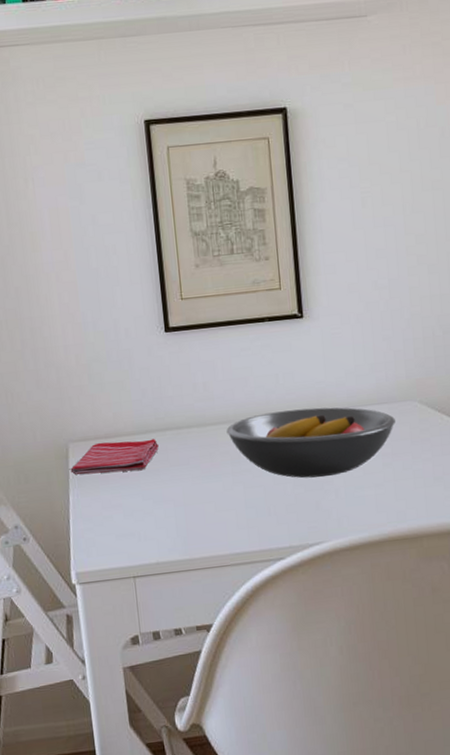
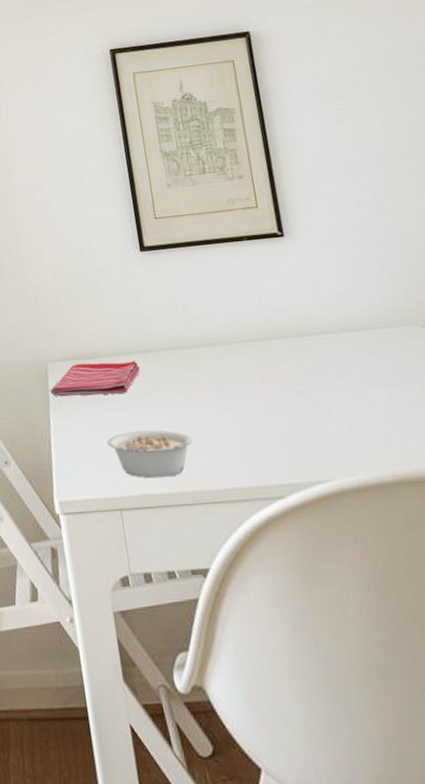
legume: none [123,502,206,548] -> present [106,429,194,479]
fruit bowl: present [226,407,396,478] -> none [210,331,399,408]

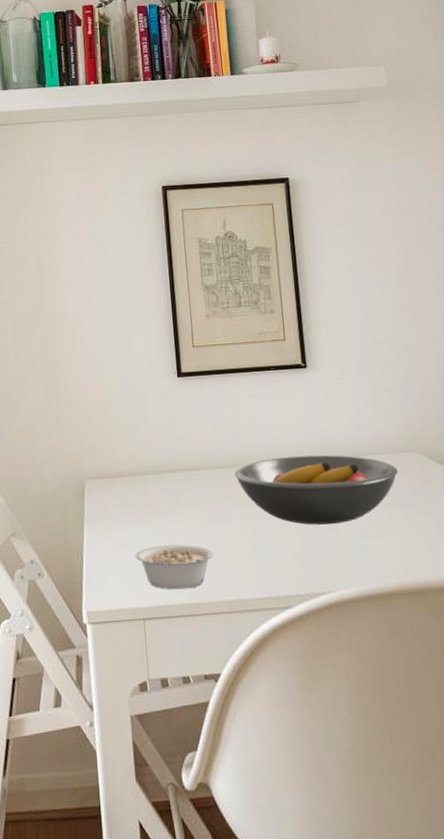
dish towel: present [50,360,140,397] -> none [86,479,170,512]
fruit bowl: none [210,331,399,408] -> present [234,455,399,525]

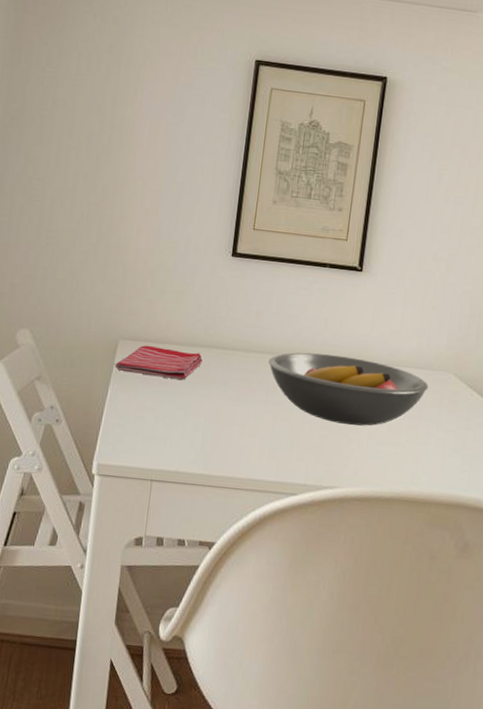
dish towel: none [86,479,170,512] -> present [115,345,202,381]
legume: present [135,544,215,590] -> none [154,414,233,460]

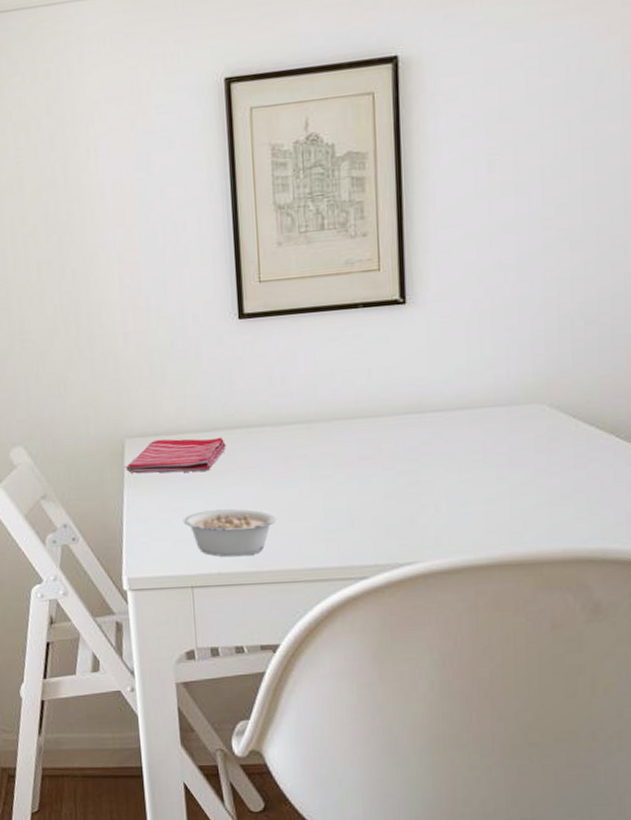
legume: none [154,414,233,460] -> present [183,508,278,557]
fruit bowl: present [268,352,429,426] -> none [306,408,517,489]

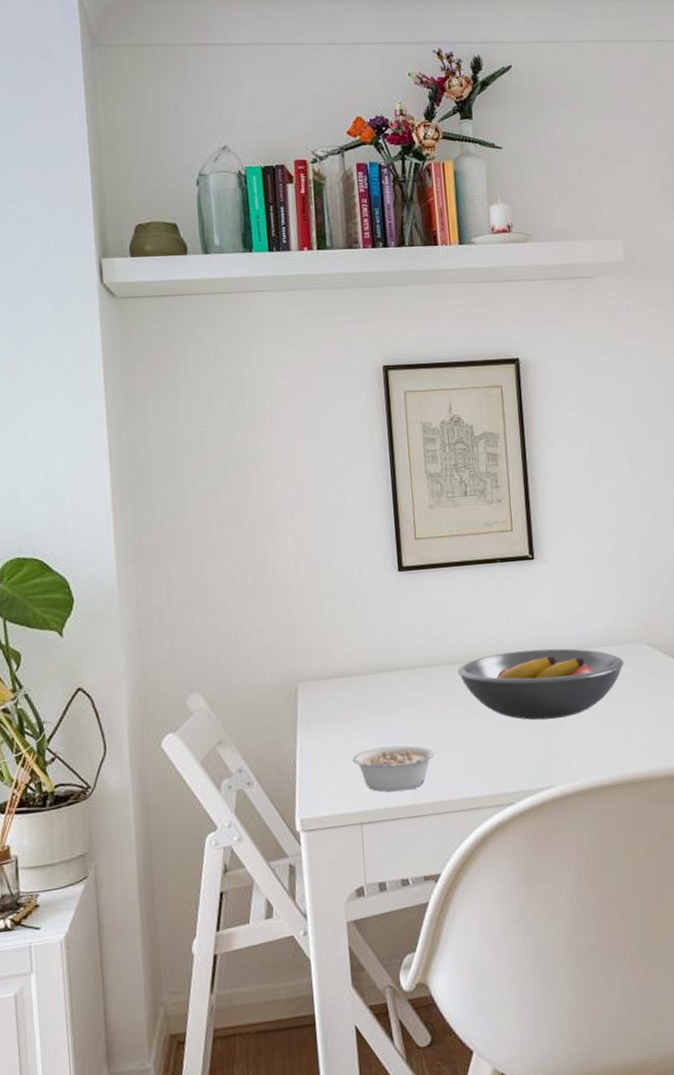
dish towel: present [126,437,226,474] -> none [299,679,390,716]
fruit bowl: none [306,408,517,489] -> present [457,648,625,720]

